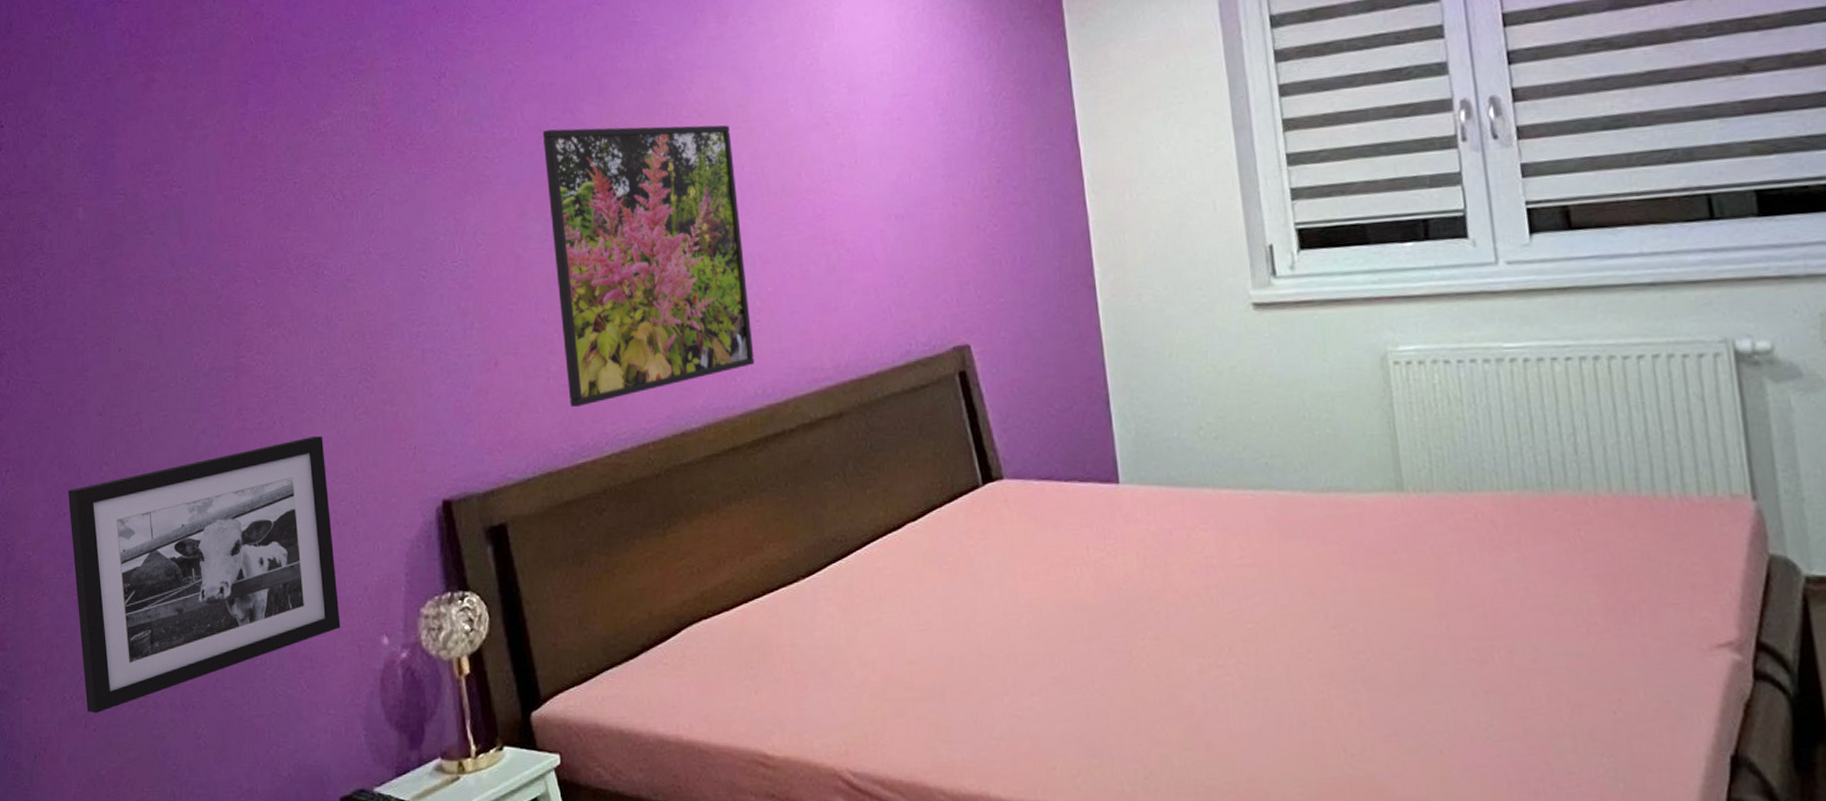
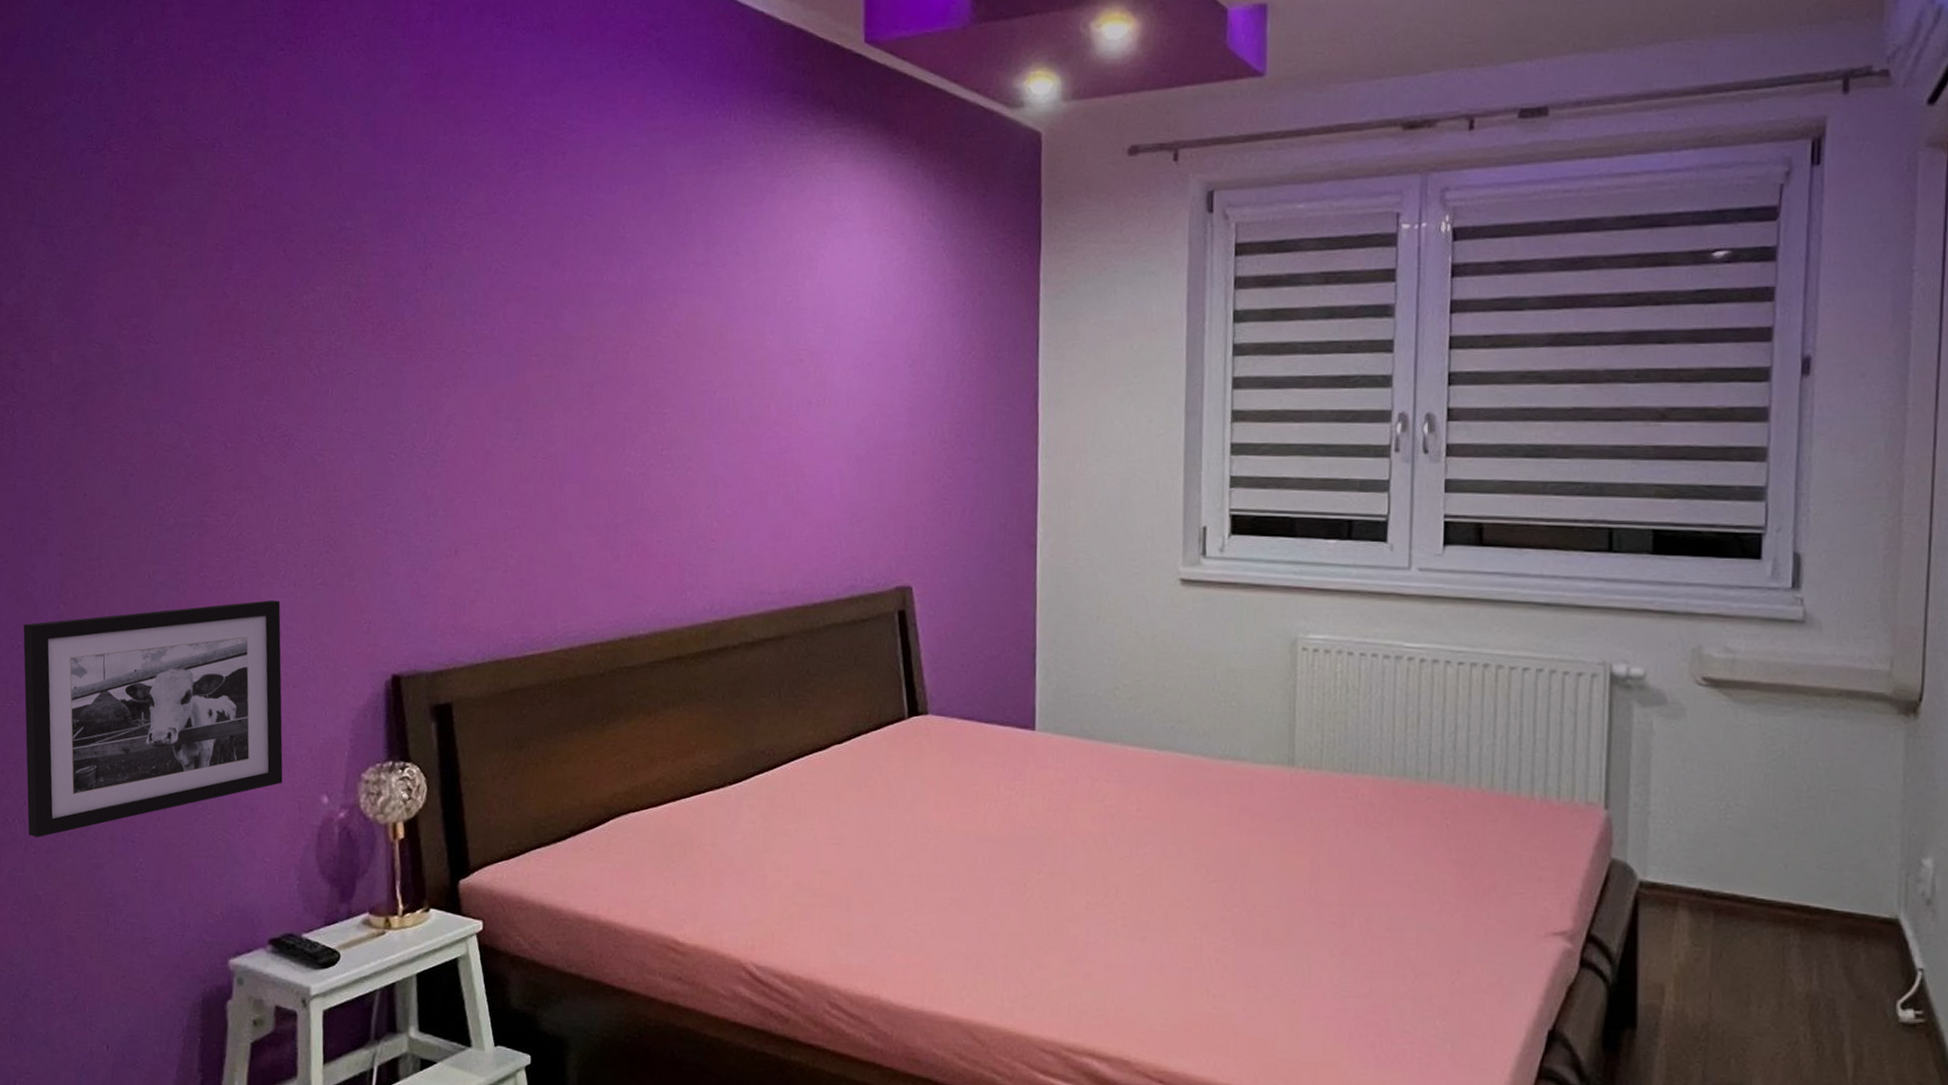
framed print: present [542,125,755,408] -> none [522,333,707,602]

